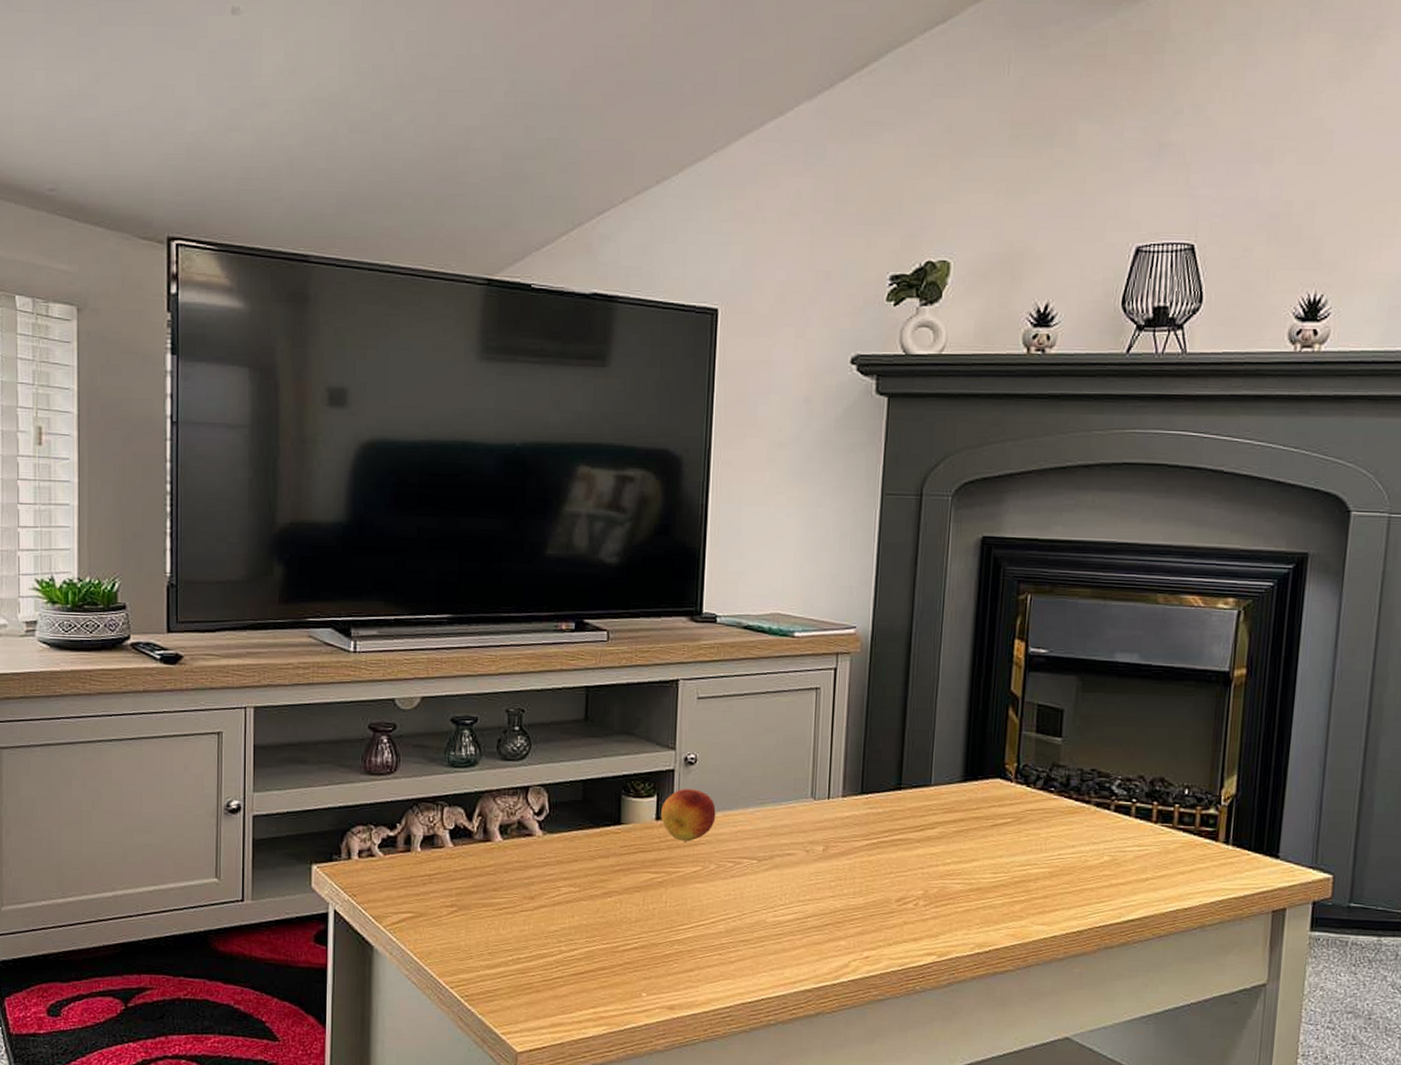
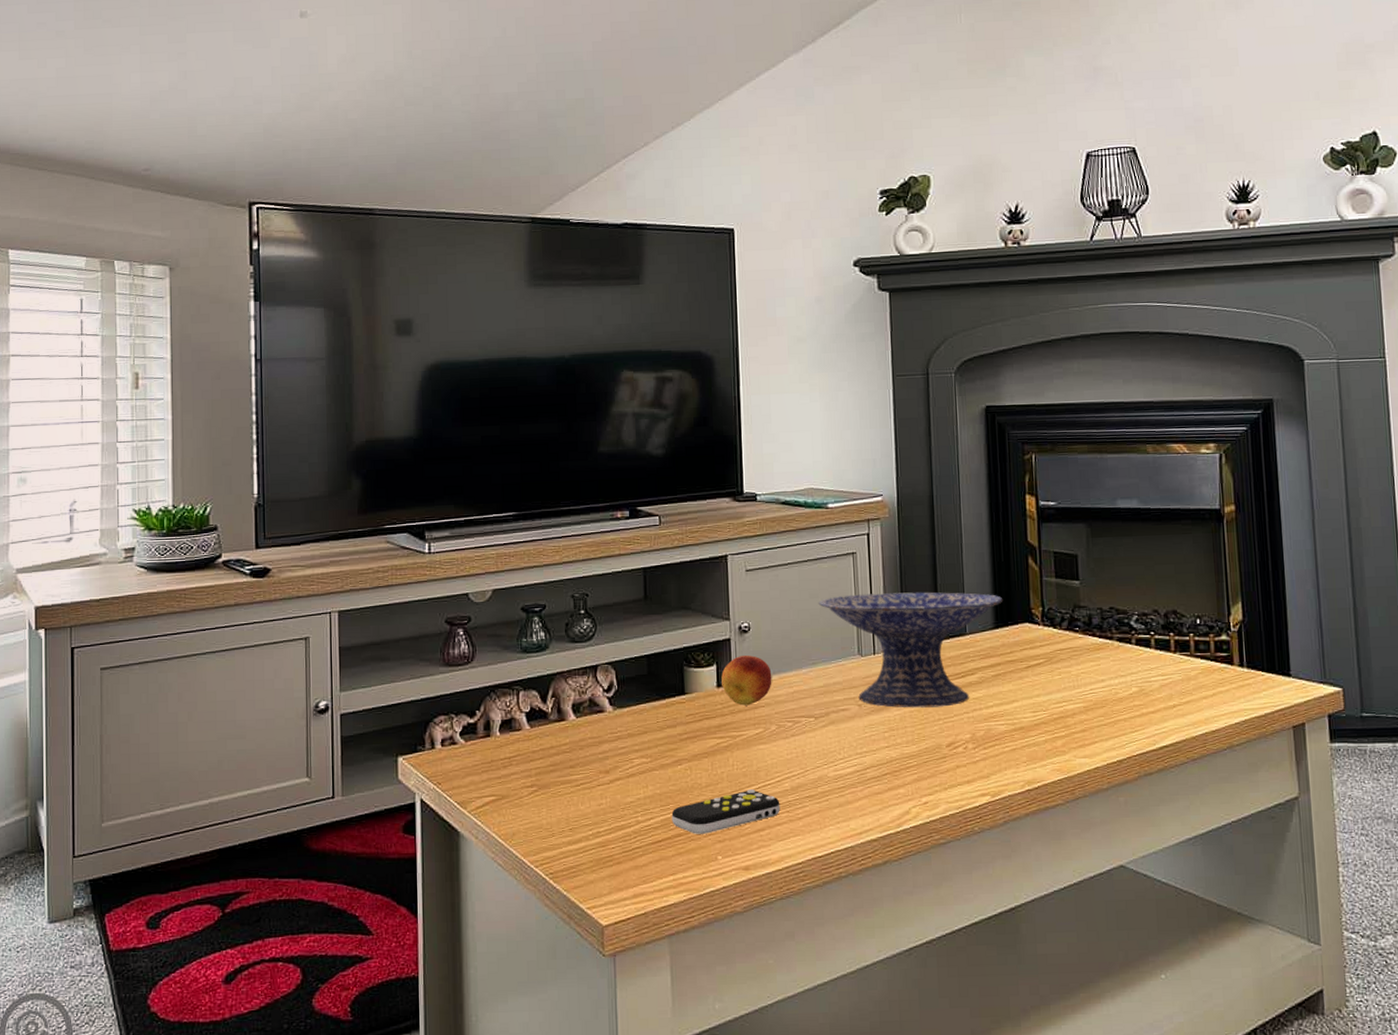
remote control: none [596,928,713,970] -> present [671,789,780,834]
decorative bowl: none [773,733,976,860] -> present [818,592,1003,708]

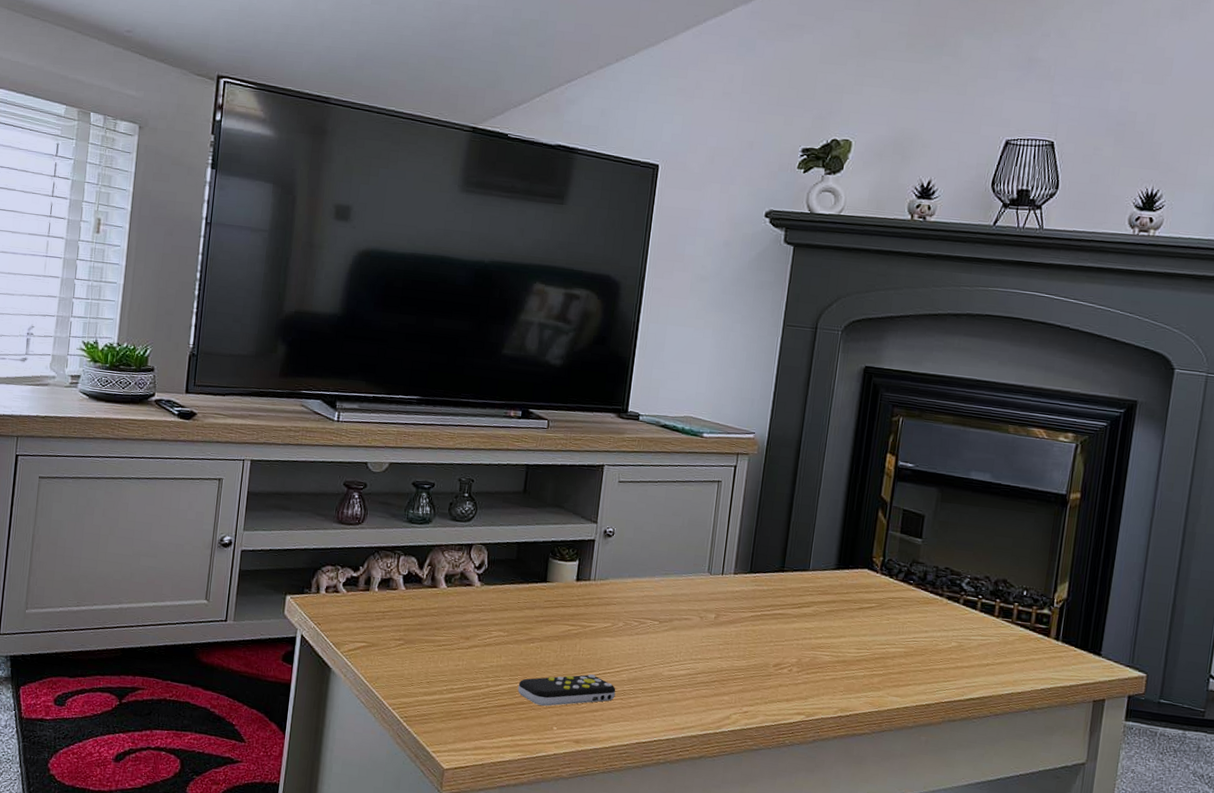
fruit: present [721,655,772,706] -> none [580,556,627,602]
decorative bowl: present [818,592,1003,708] -> none [679,517,849,632]

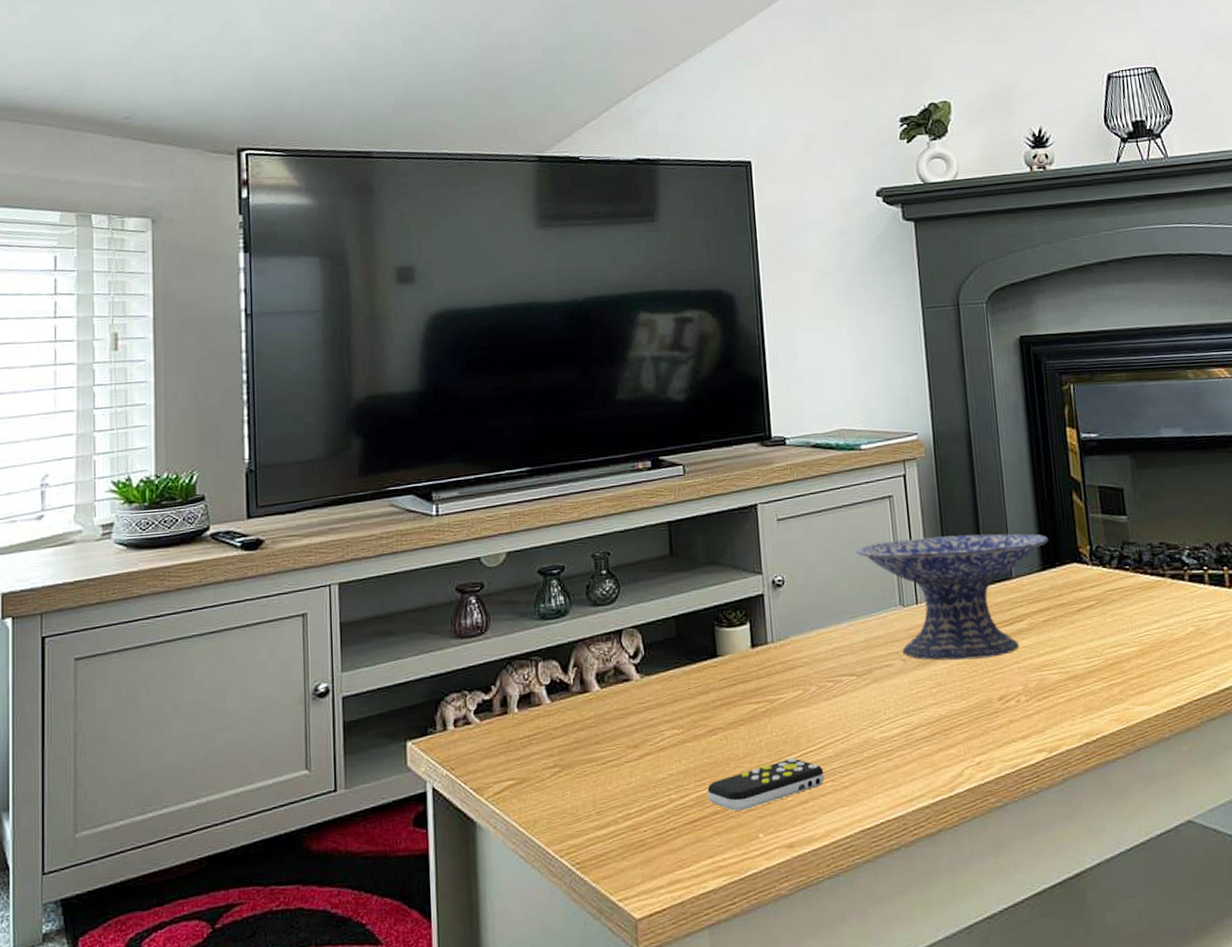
decorative bowl: none [679,517,849,632] -> present [855,533,1049,661]

